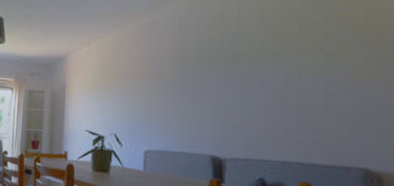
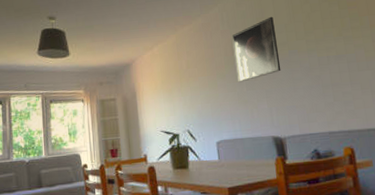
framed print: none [180,21,236,91] -> present [231,16,281,82]

